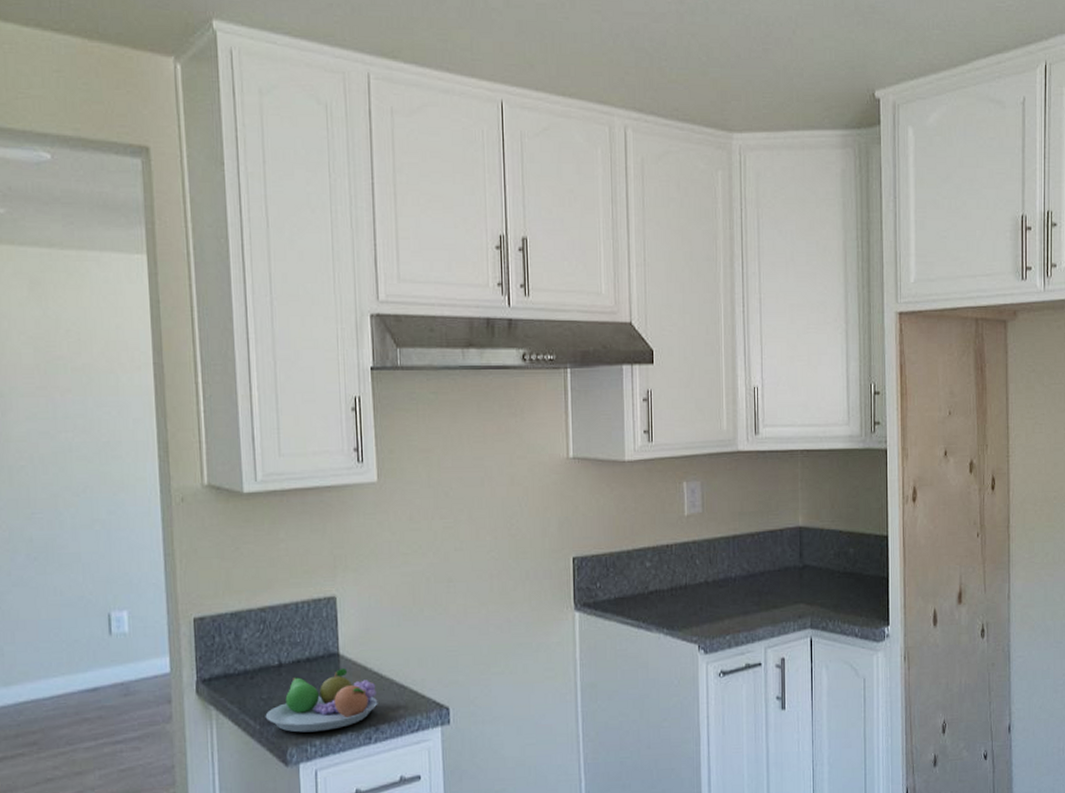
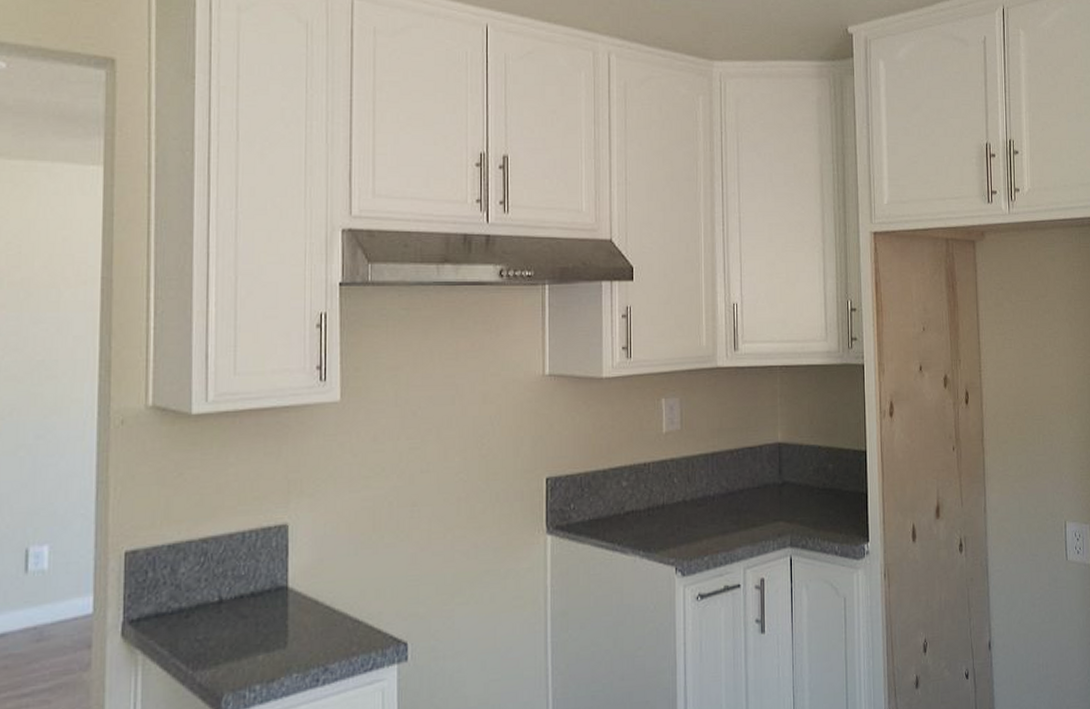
fruit bowl: present [265,667,378,733] -> none [199,602,329,677]

